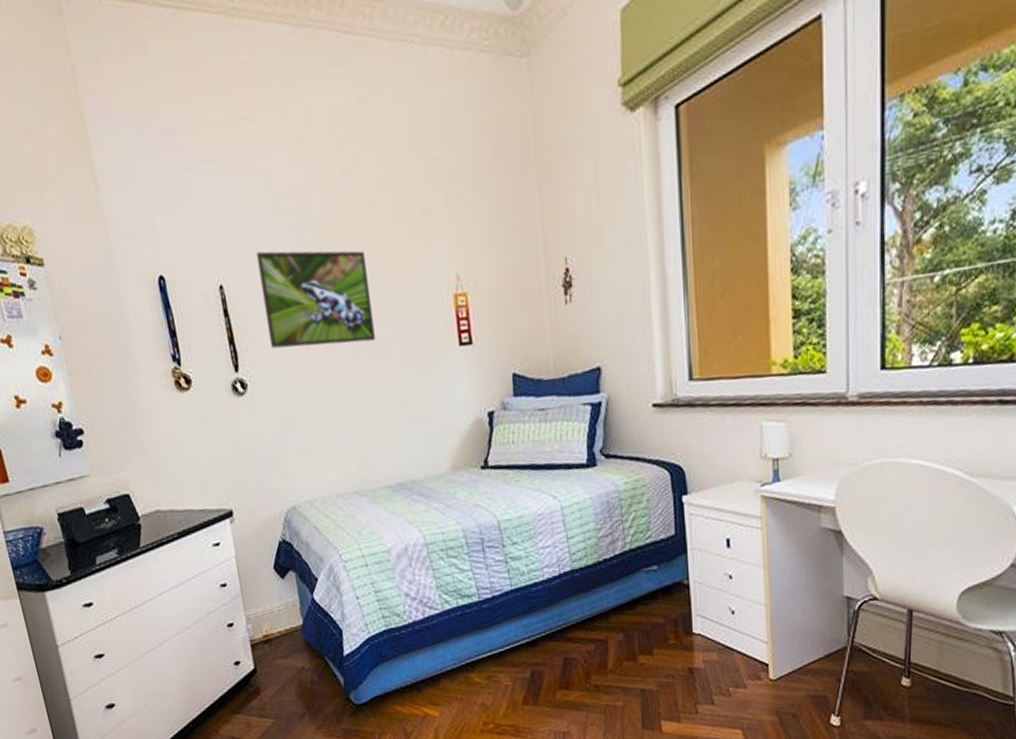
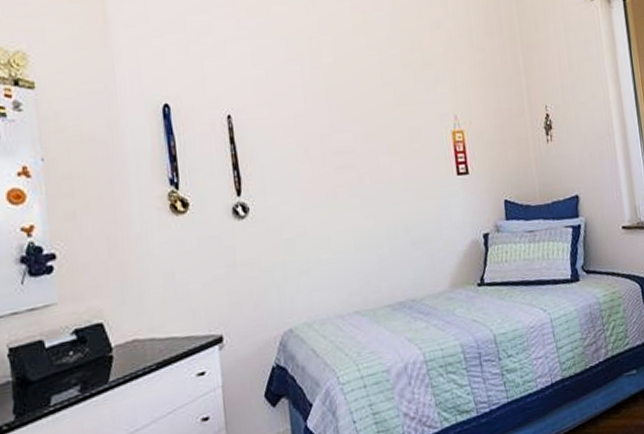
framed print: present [256,250,375,349] -> none [267,87,380,175]

